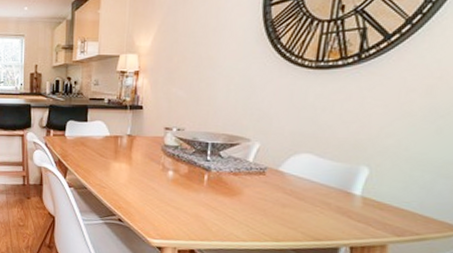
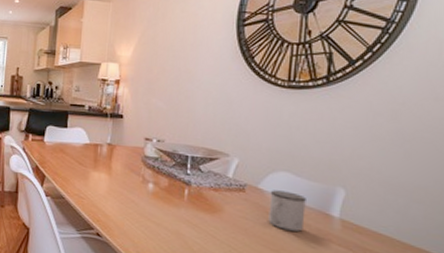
mug: none [288,172,328,210] -> present [268,190,306,232]

